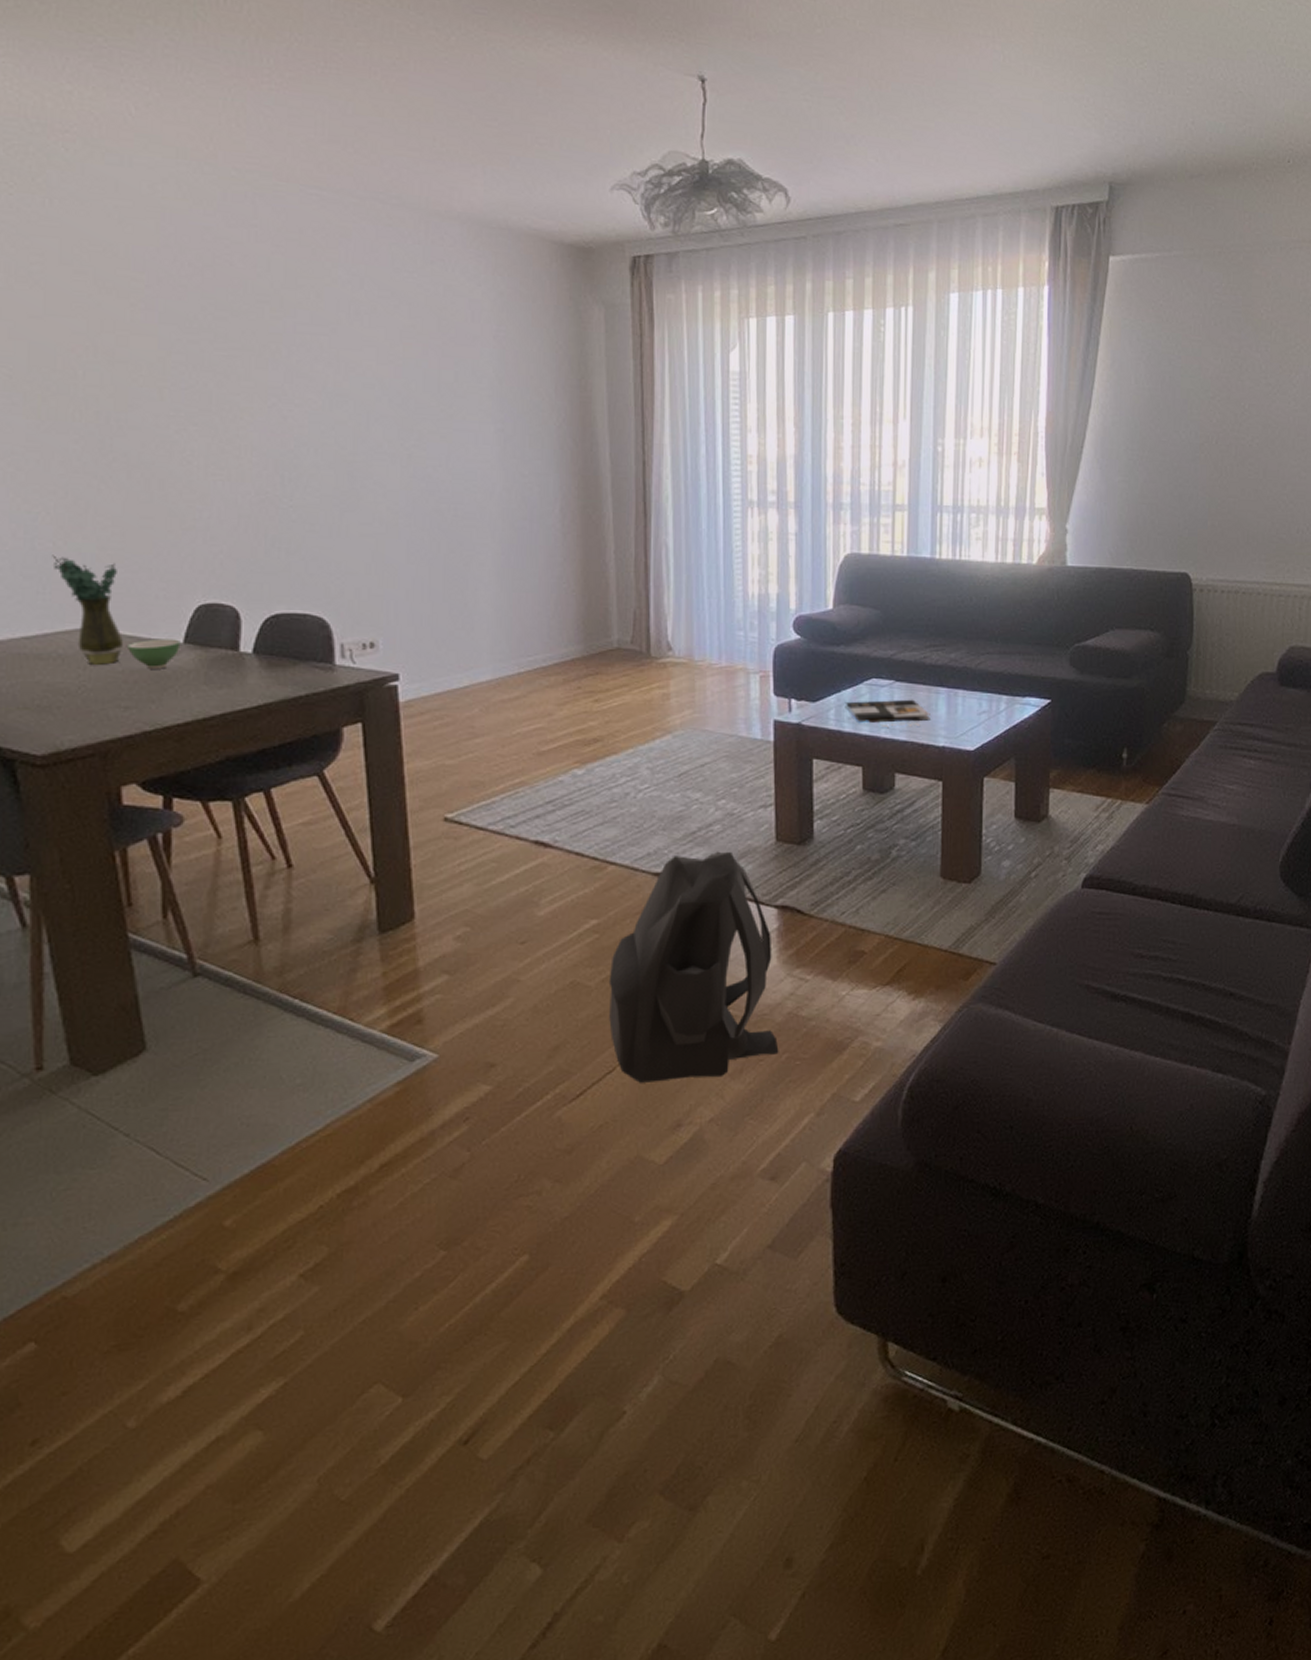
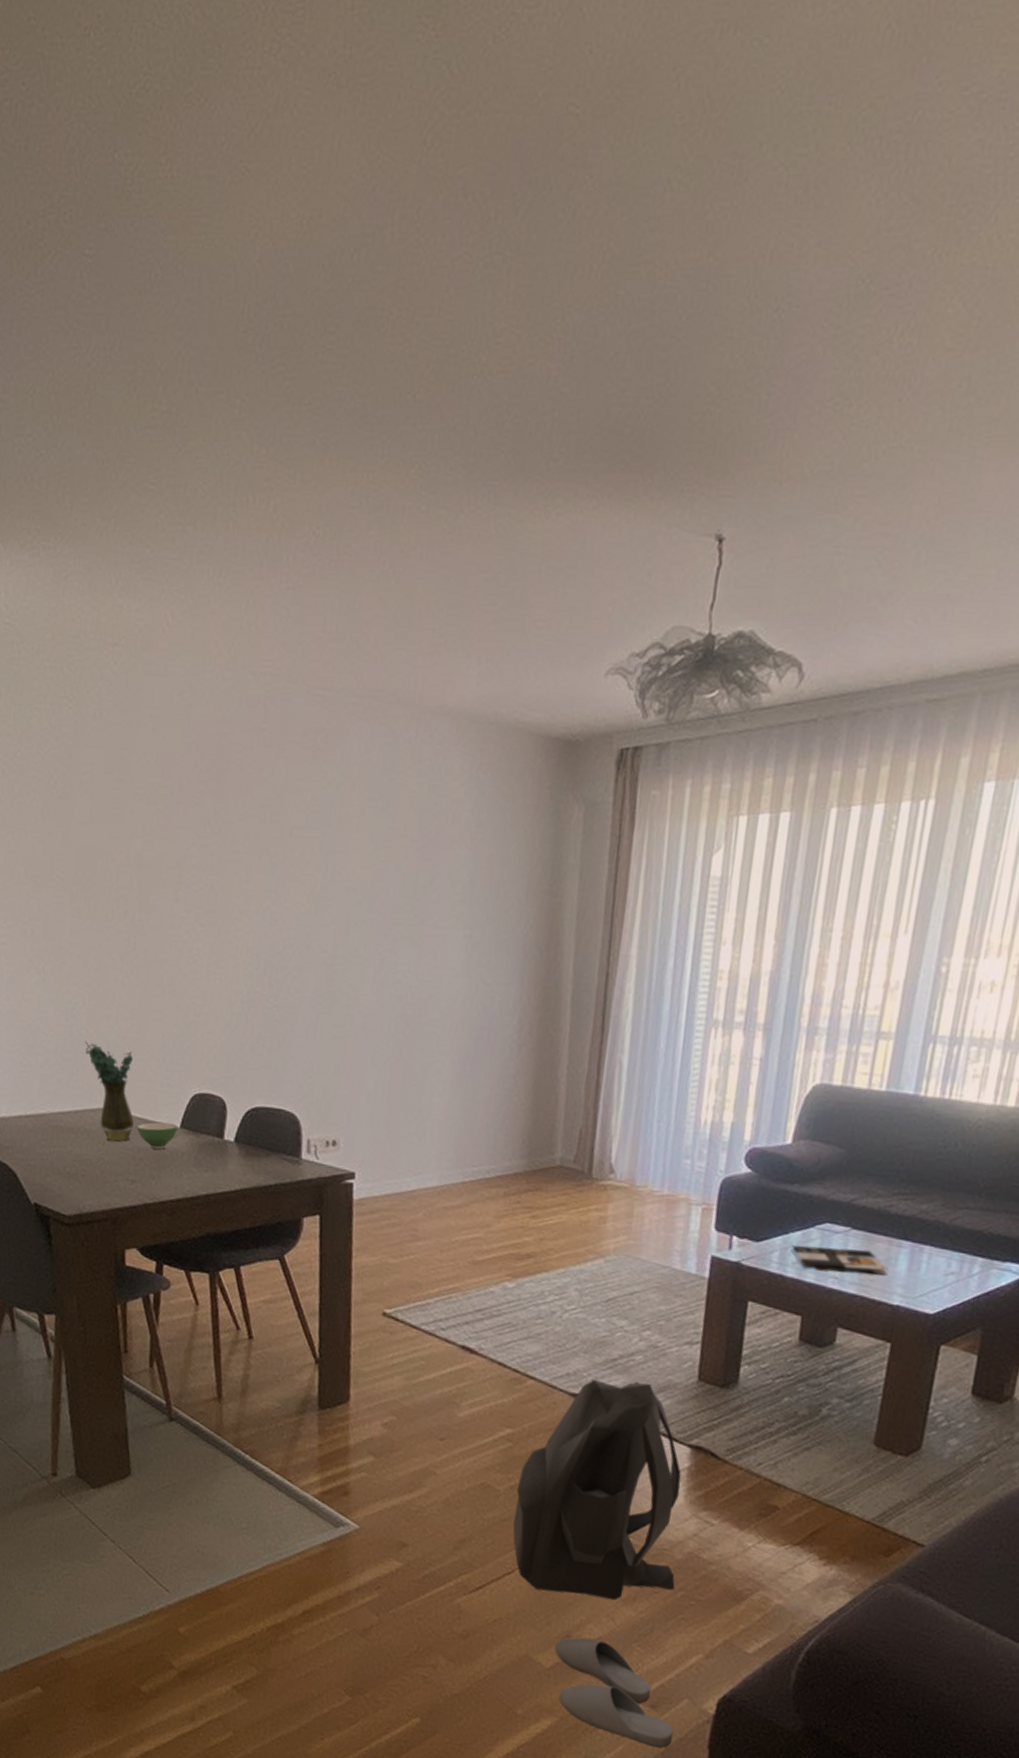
slippers: none [667,1122,796,1220] -> present [555,1637,674,1748]

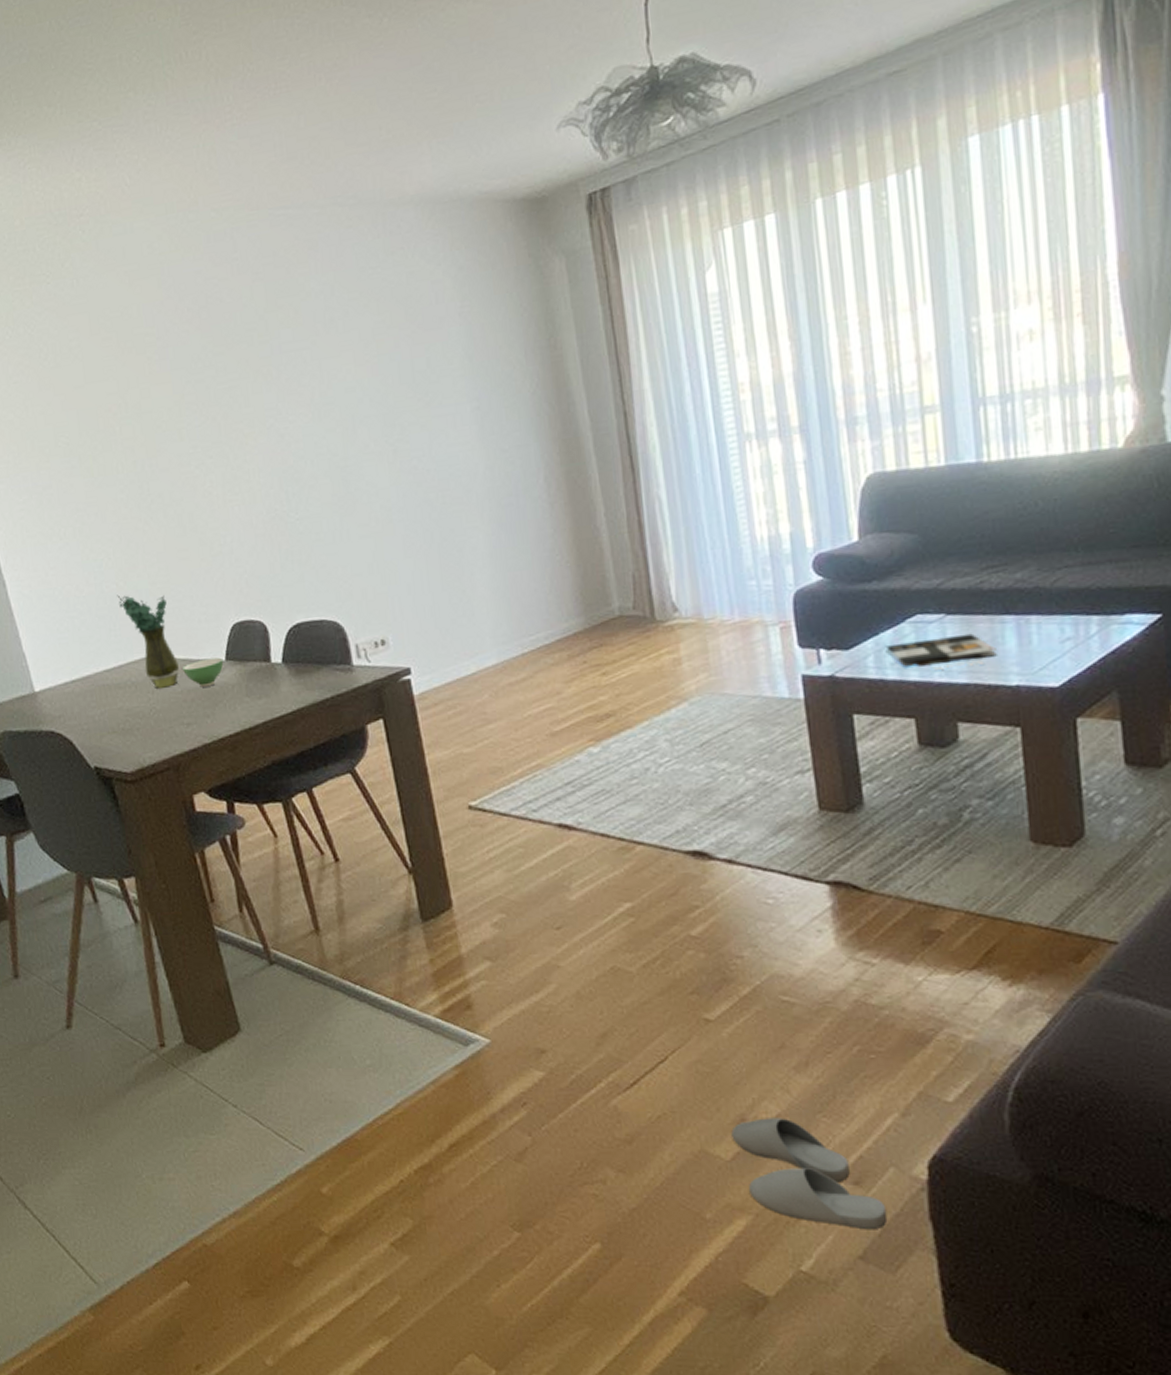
backpack: present [513,1379,682,1600] -> none [650,823,848,1073]

